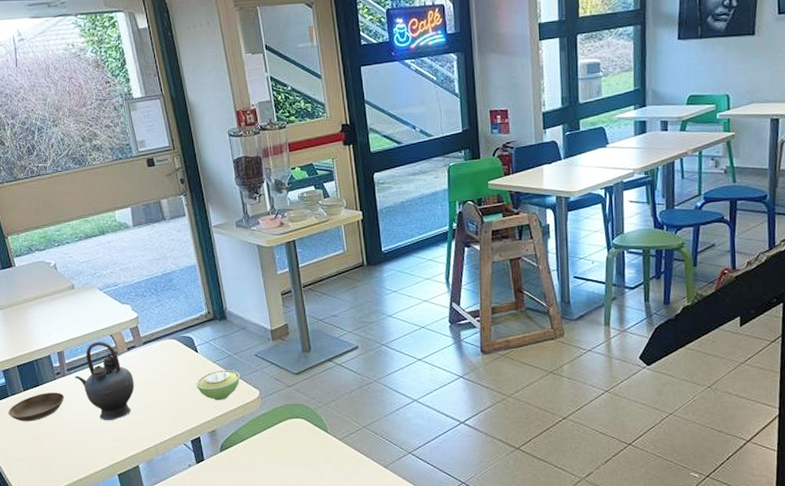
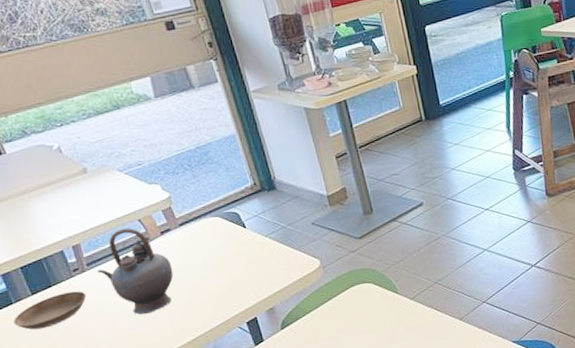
sugar bowl: present [196,370,240,401] -> none [247,242,297,277]

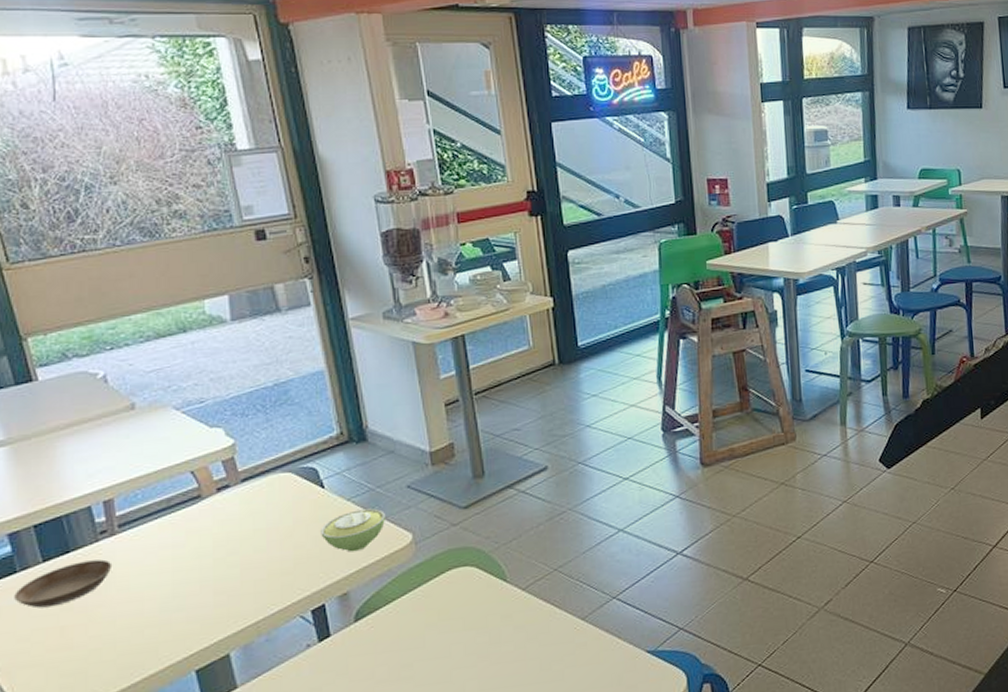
teapot: present [97,228,174,315] -> none [130,481,226,594]
sugar bowl: none [247,242,297,277] -> present [321,508,385,552]

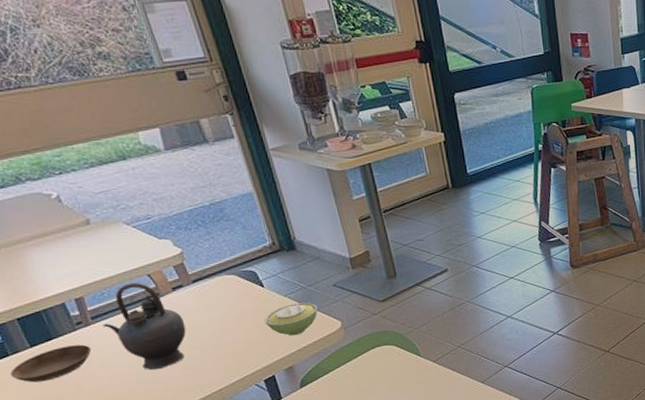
teapot: none [130,481,226,594] -> present [103,282,186,370]

